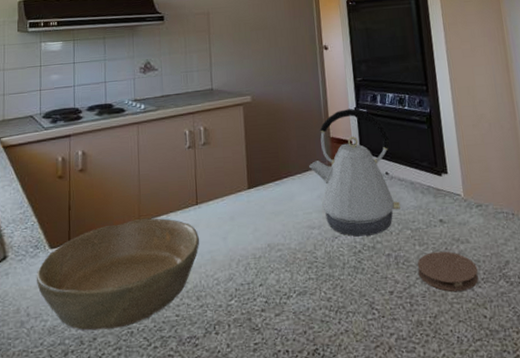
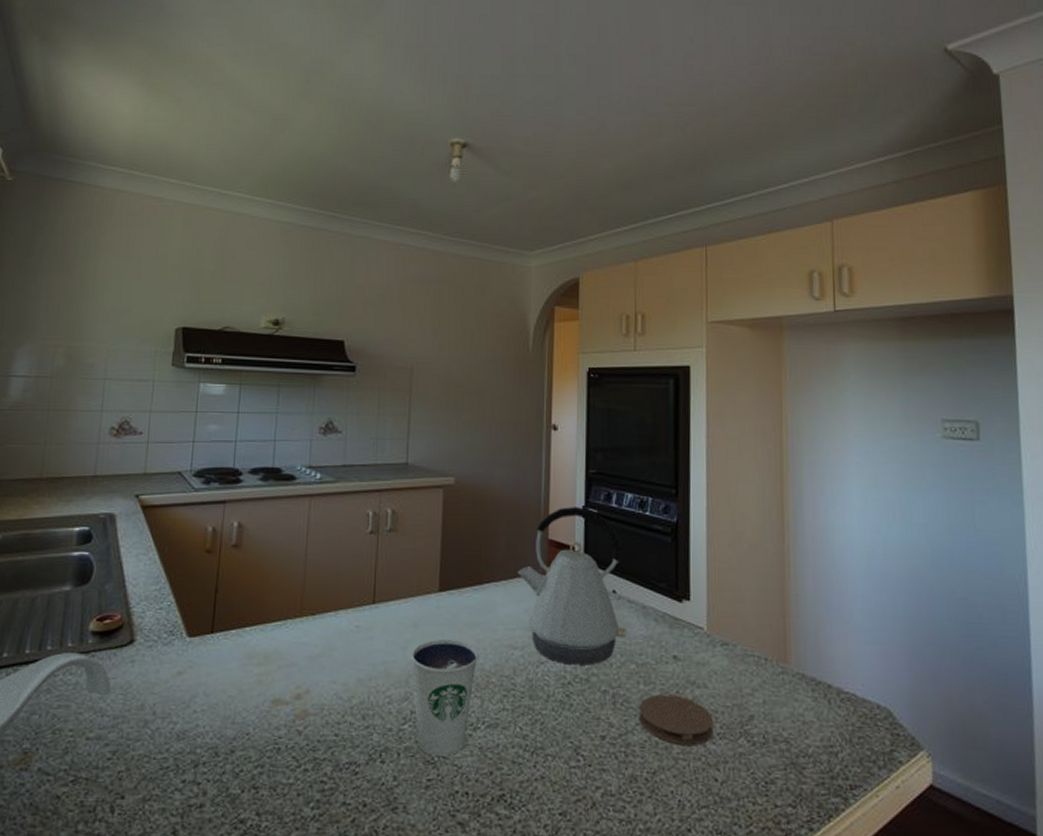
bowl: present [36,218,200,331] -> none [167,613,373,742]
dixie cup: none [231,227,285,324] -> present [411,640,478,756]

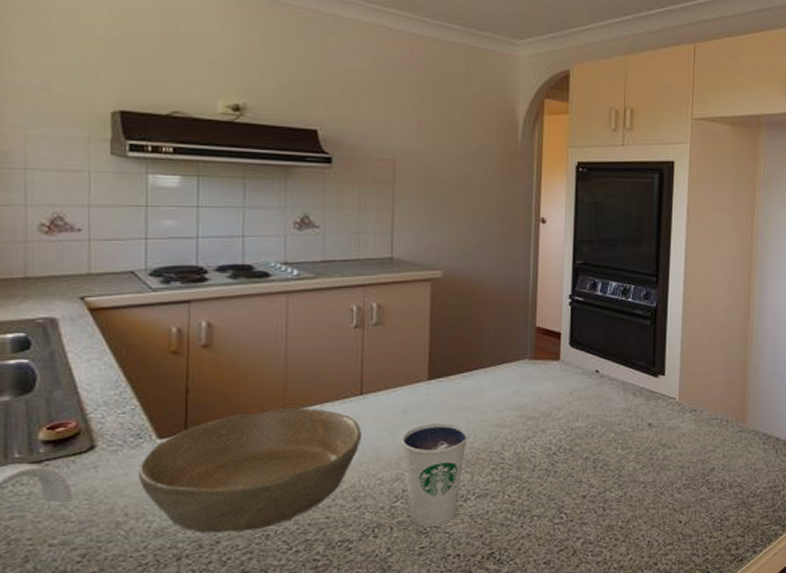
bowl: none [167,613,373,742] -> present [137,408,362,533]
kettle: present [518,507,627,665] -> none [506,296,608,438]
coaster: present [639,694,715,746] -> none [616,456,681,497]

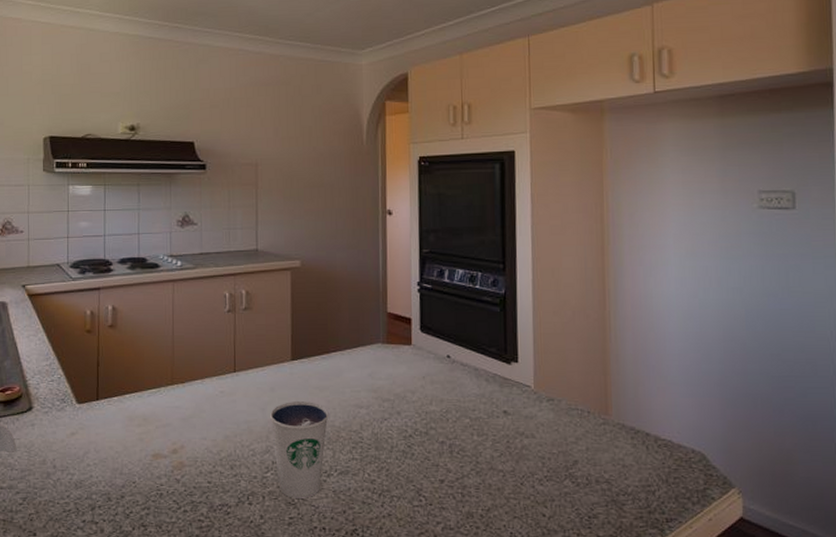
bowl: present [137,408,362,533] -> none [62,382,237,489]

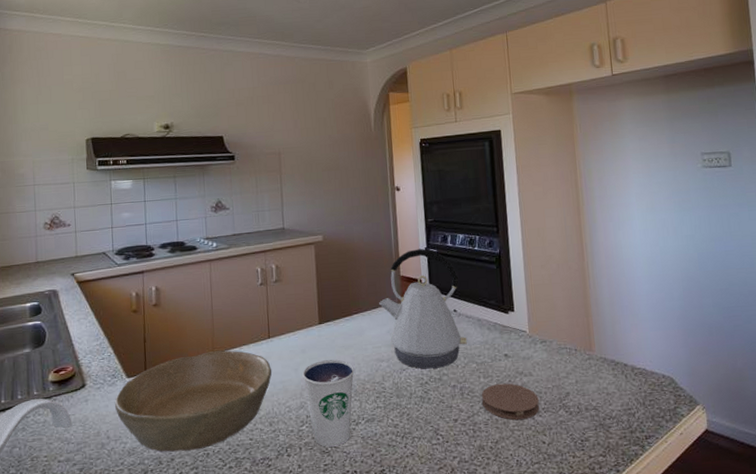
bowl: none [62,382,237,489] -> present [114,350,272,452]
kettle: none [361,283,462,420] -> present [379,248,468,369]
coaster: none [473,444,542,488] -> present [481,383,540,420]

